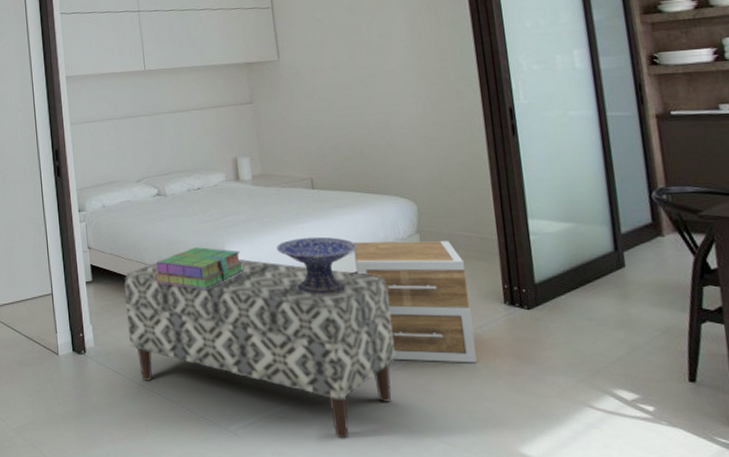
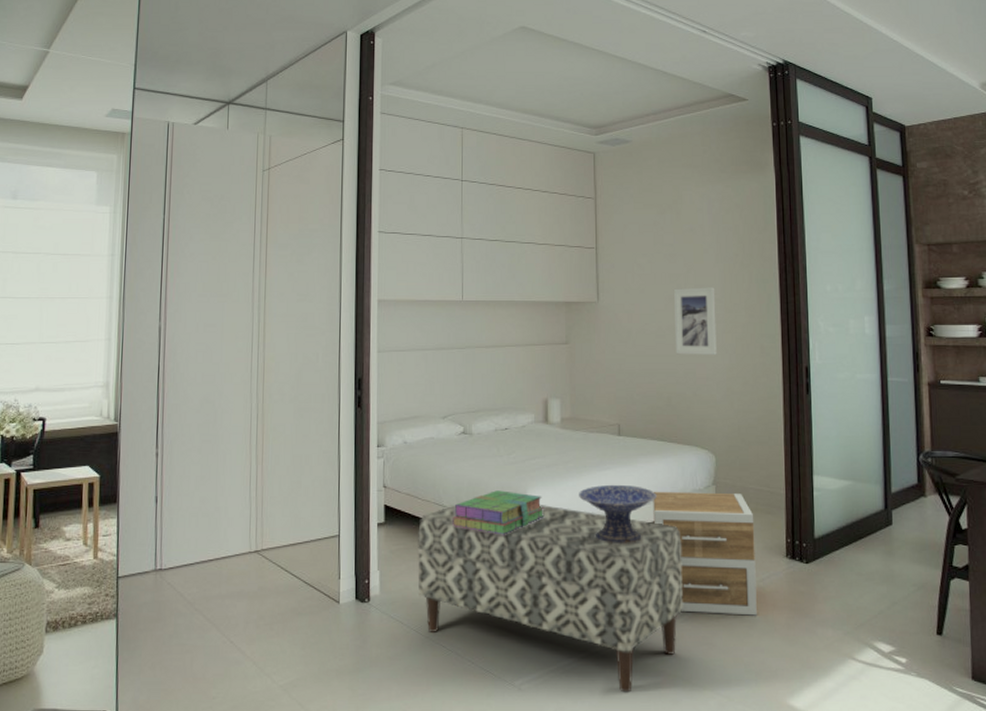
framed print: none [356,35,409,106] -> present [673,287,717,355]

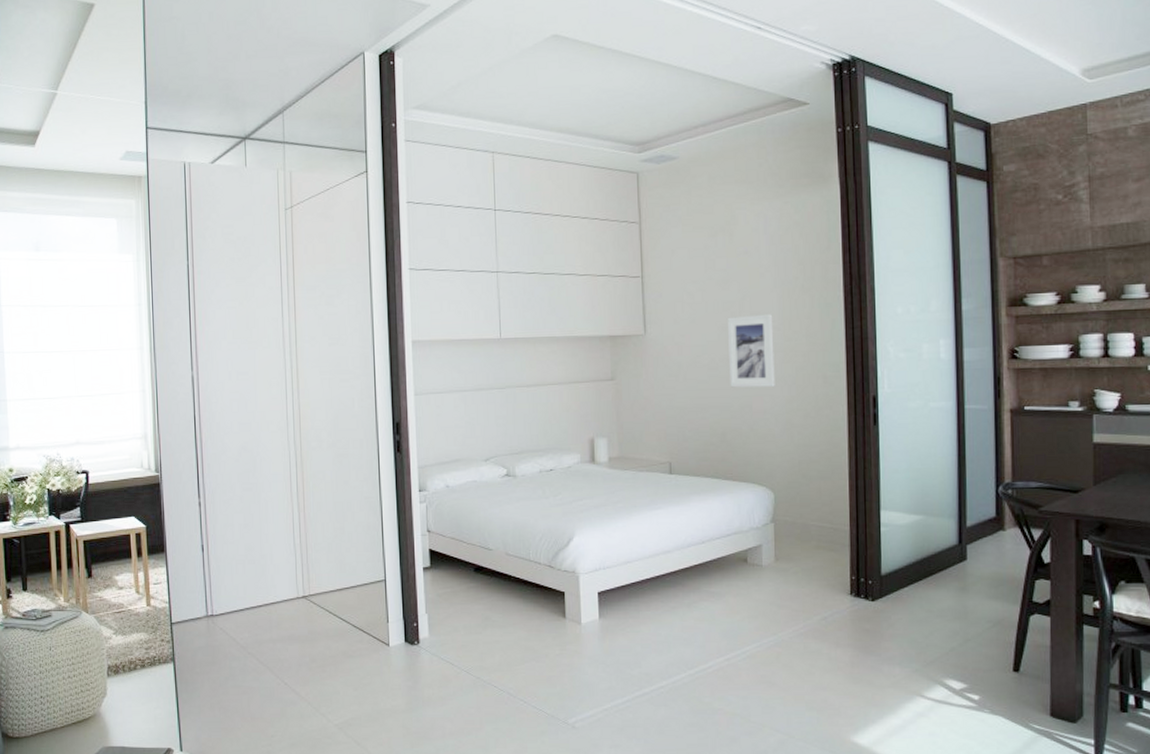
bench: present [417,505,683,693] -> none [464,546,741,730]
stack of books: present [451,490,545,535] -> none [498,532,594,577]
decorative bowl: present [579,484,657,543] -> none [629,524,711,584]
nightstand: present [653,491,757,616] -> none [707,530,819,654]

